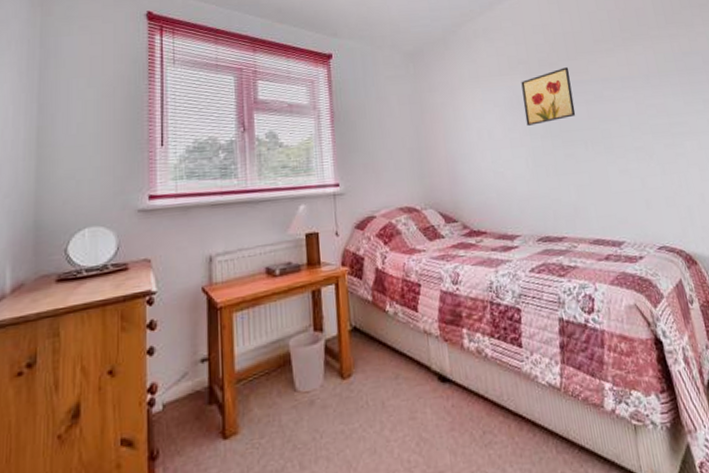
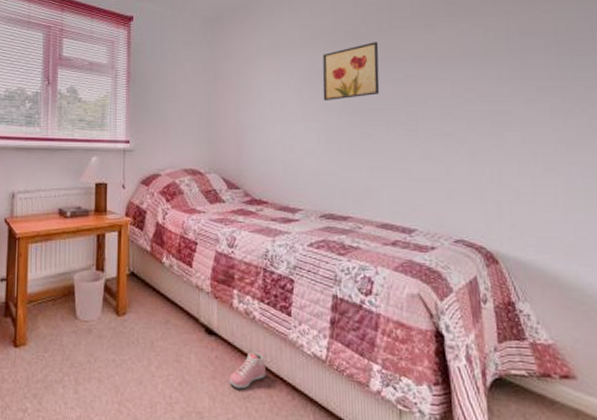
sneaker: none [468,392,505,437] -> present [229,352,266,389]

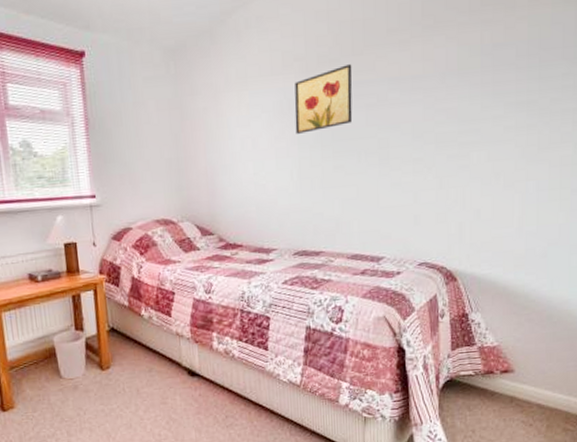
sneaker: present [229,352,266,389] -> none [213,386,246,420]

